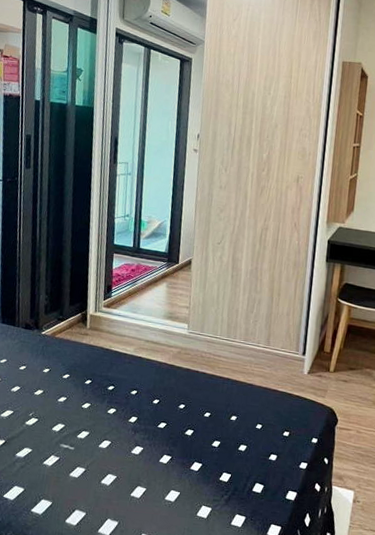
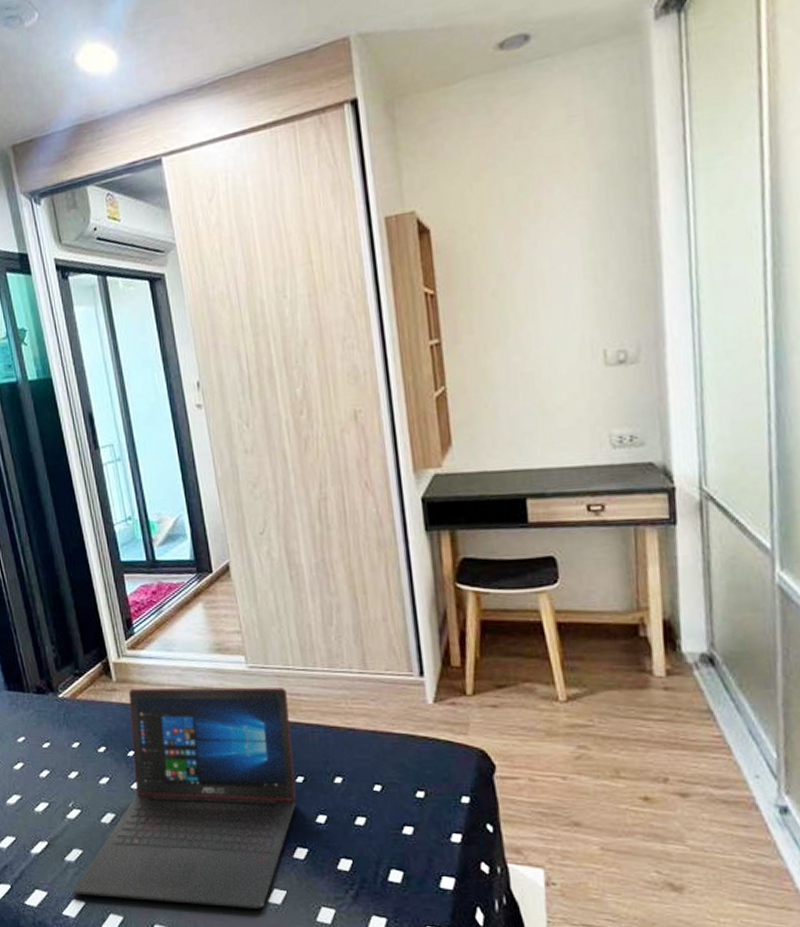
laptop: none [16,335,212,504] -> present [73,687,297,909]

